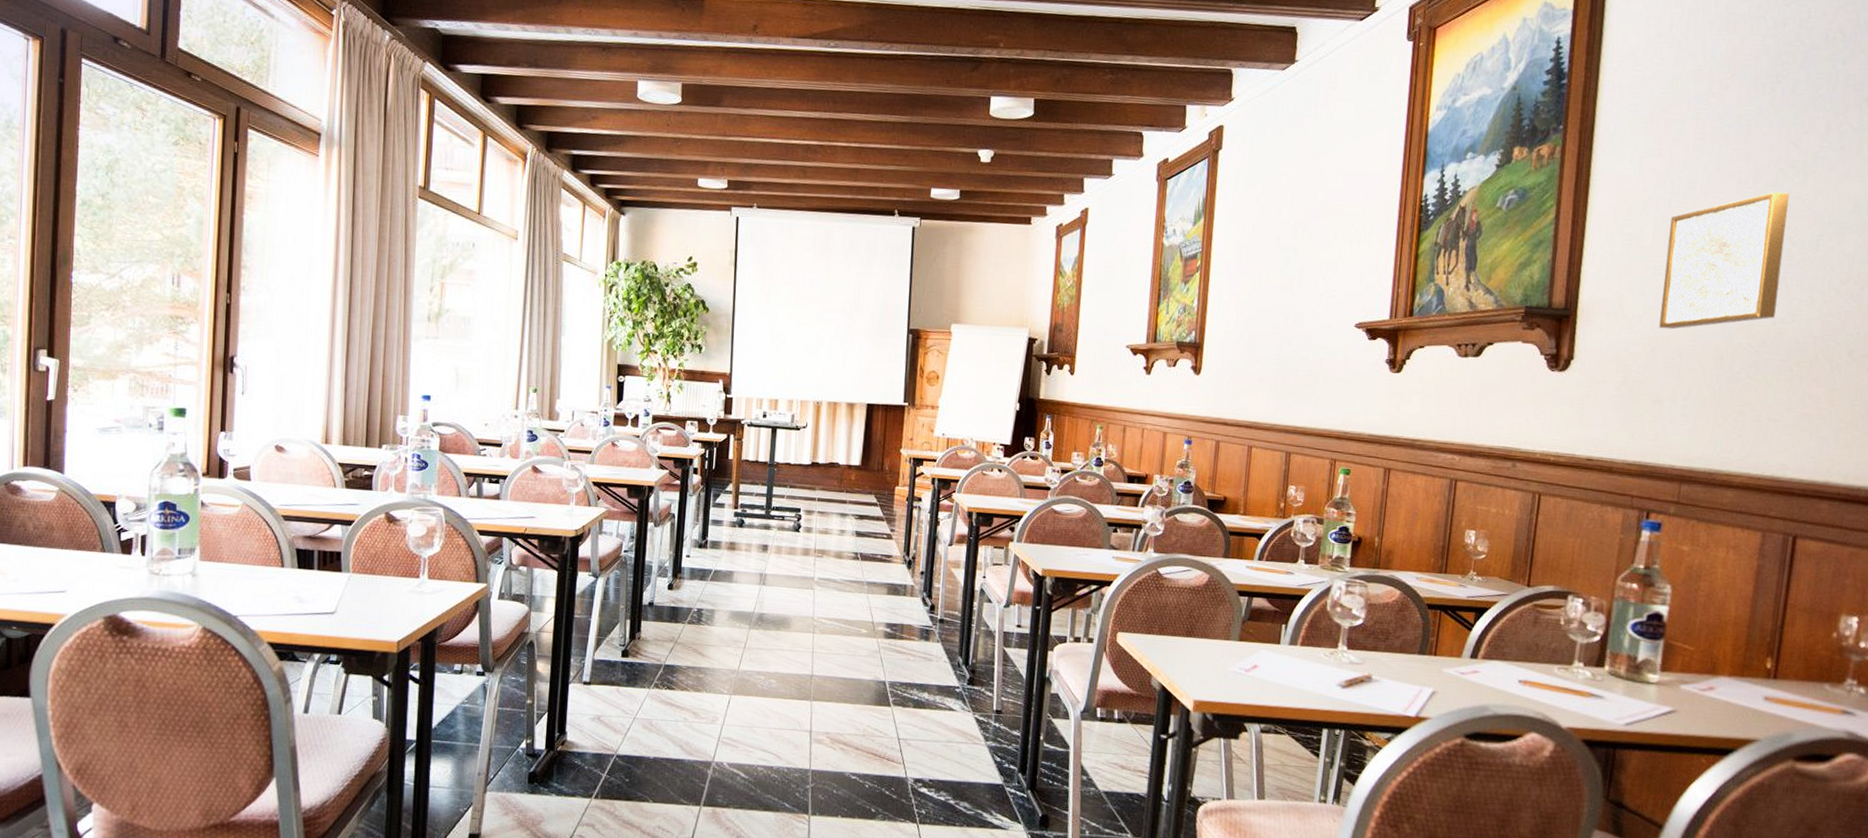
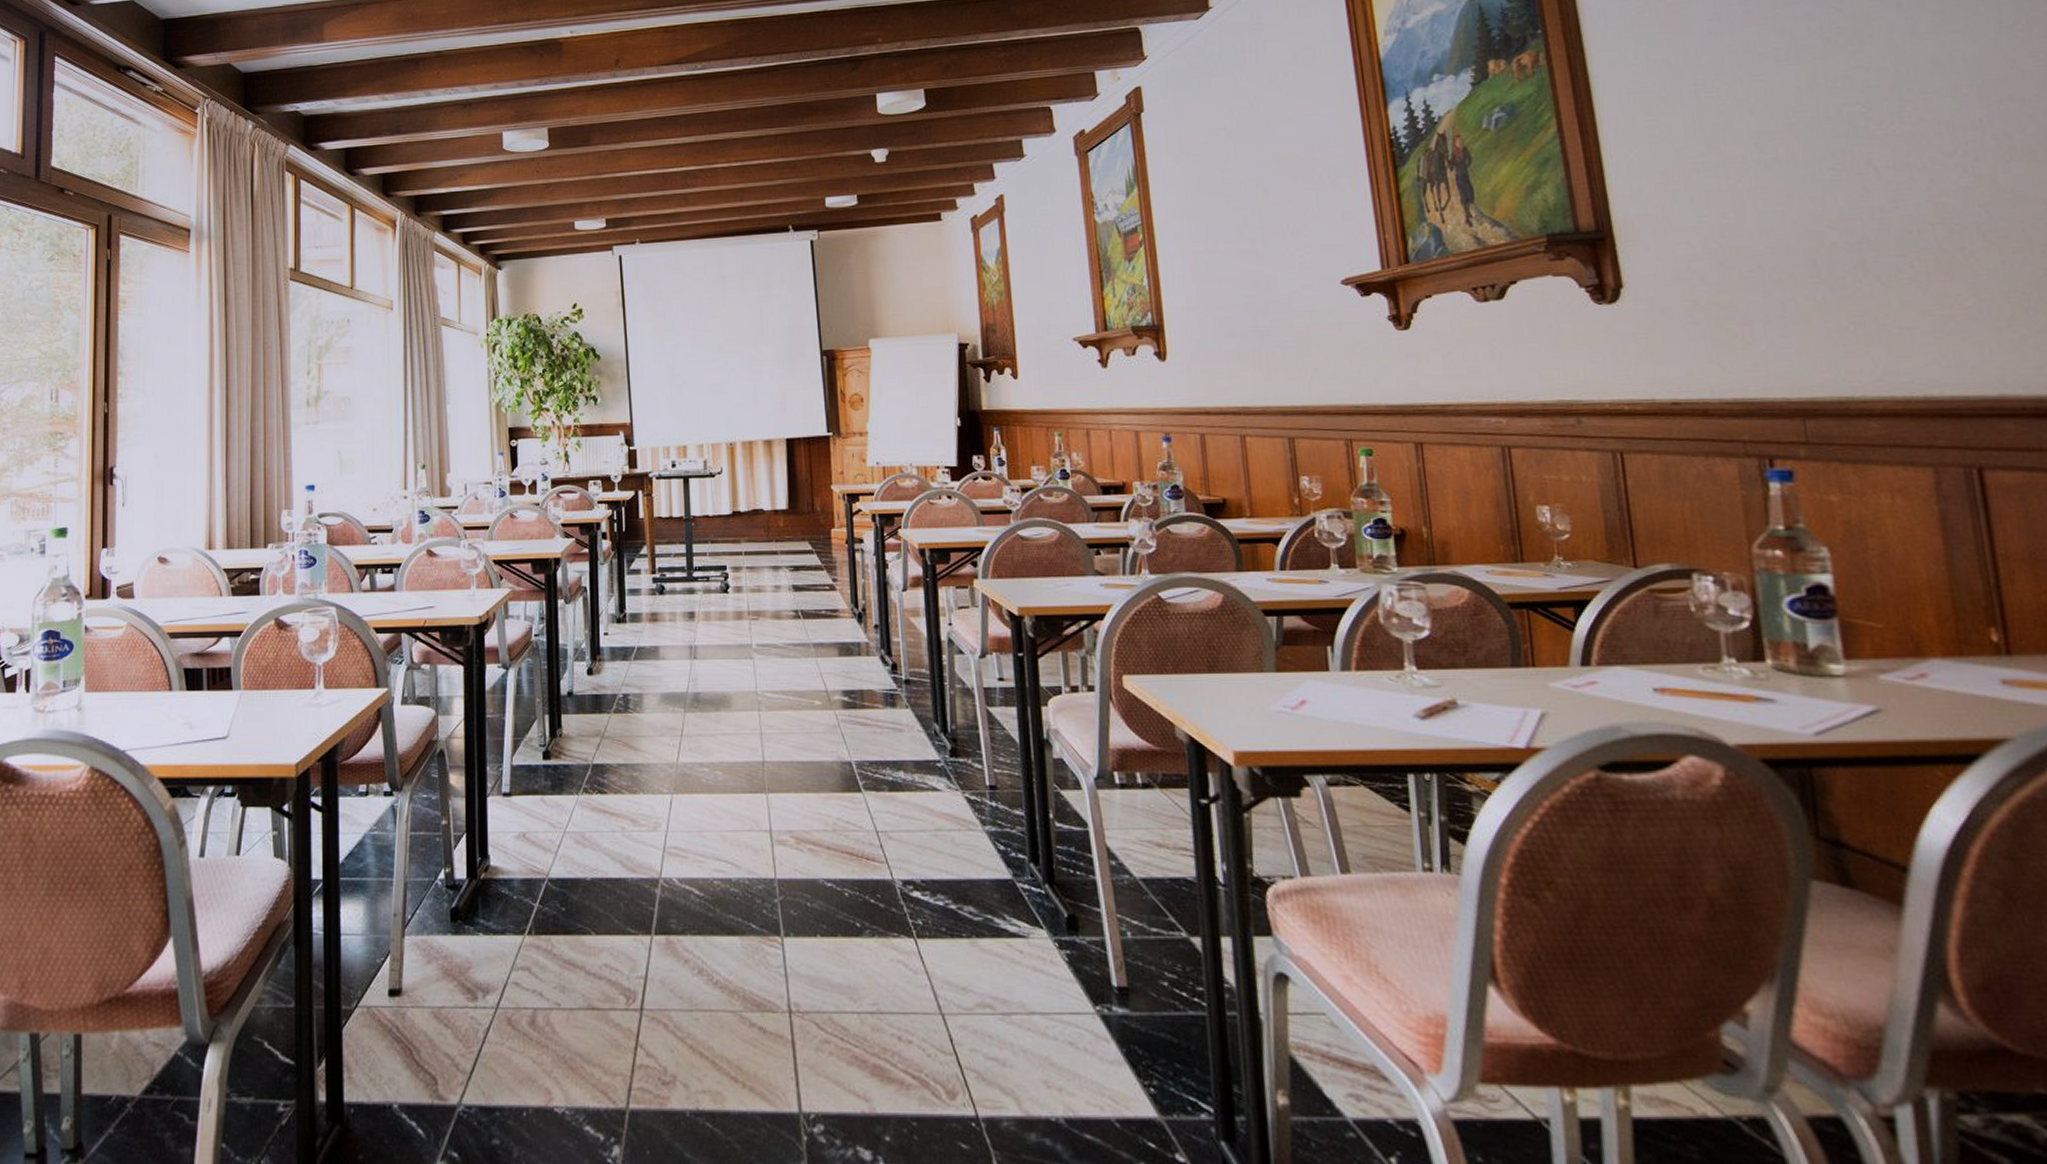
wall art: present [1659,192,1789,330] -> none [1703,63,1870,238]

